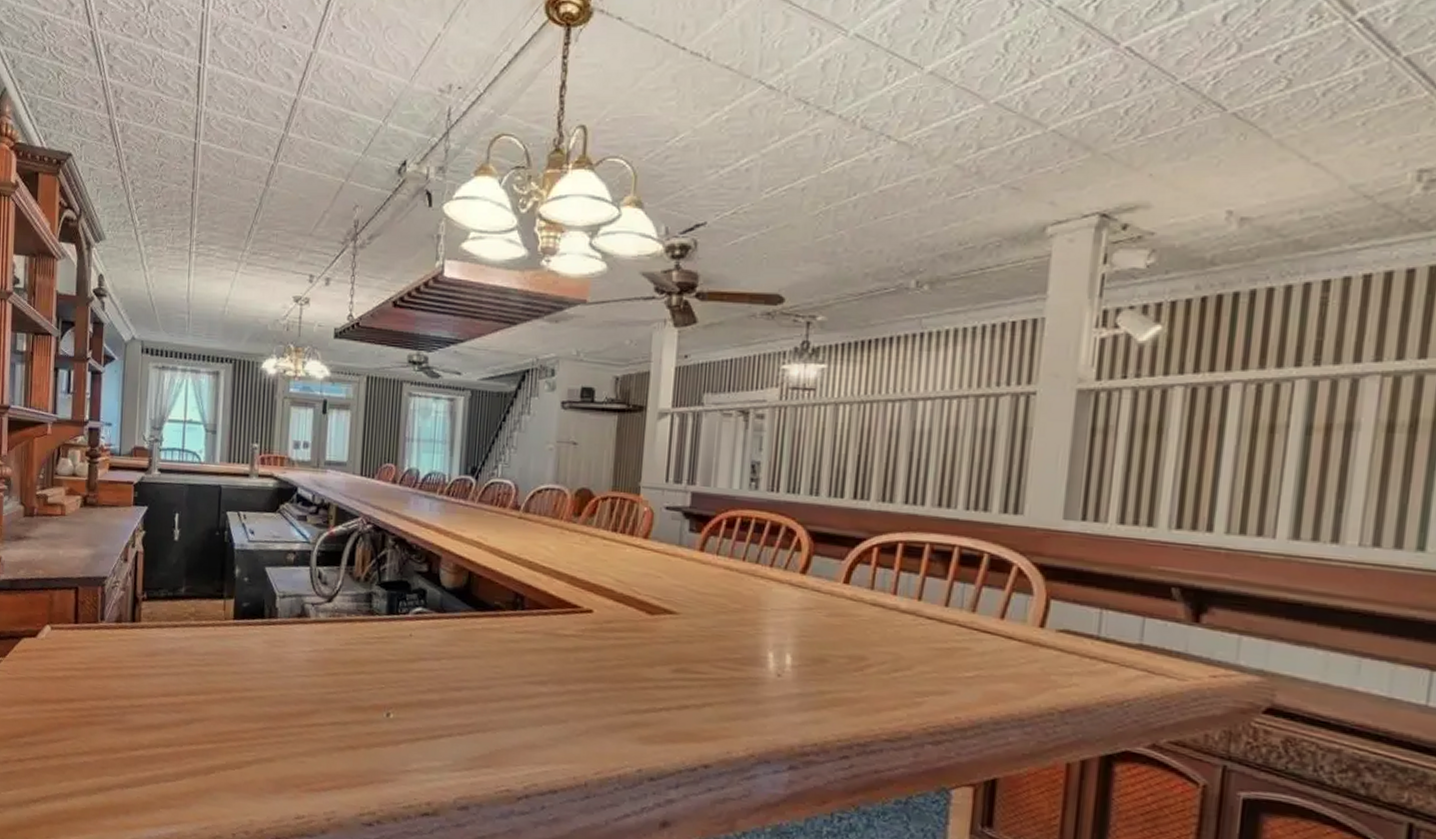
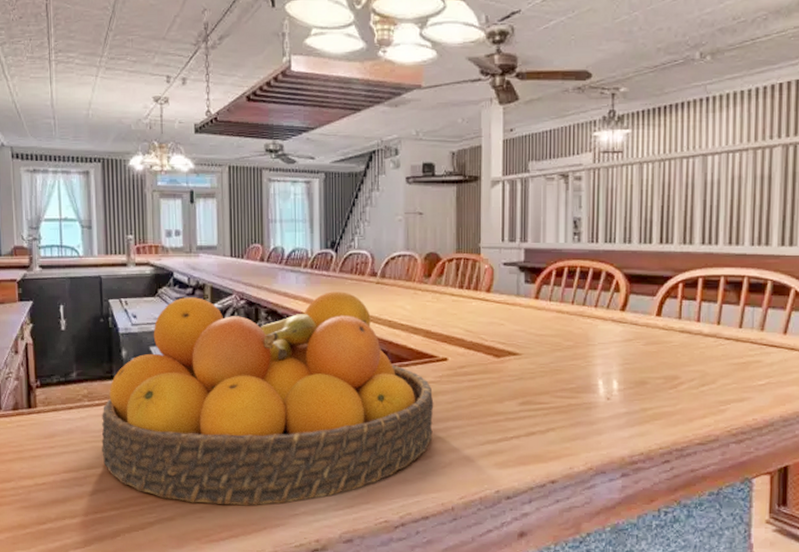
fruit bowl: none [204,516,574,757] -> present [101,292,434,506]

